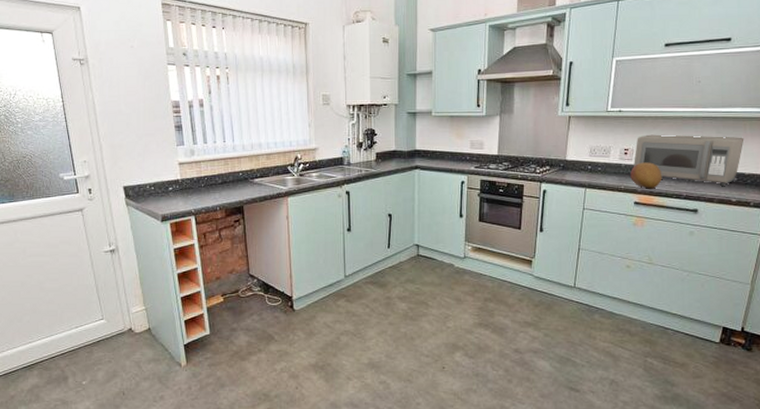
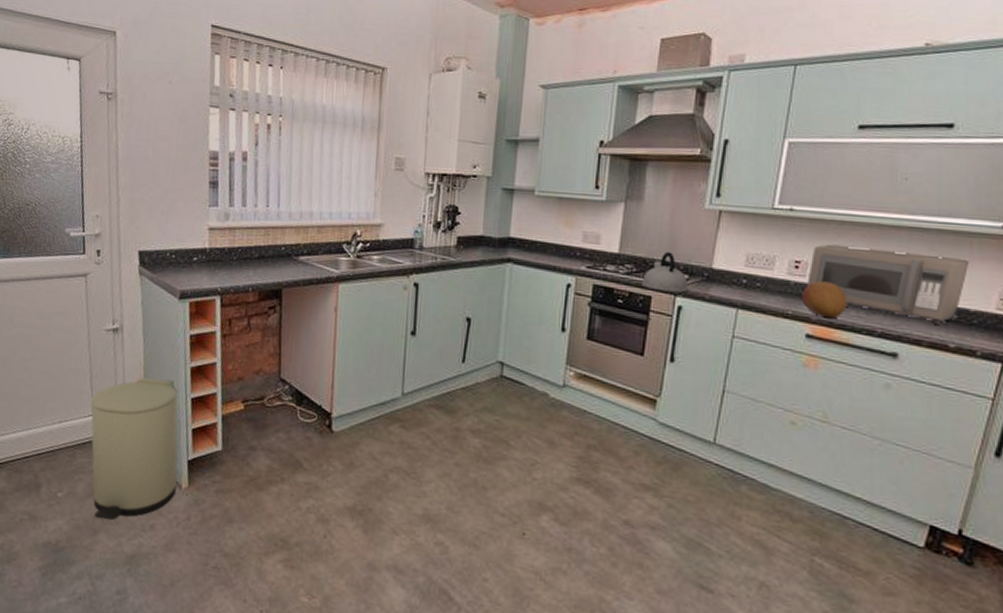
pedal bin: none [99,286,177,397] -> present [90,378,178,521]
kettle: none [515,150,549,180] -> present [640,251,688,293]

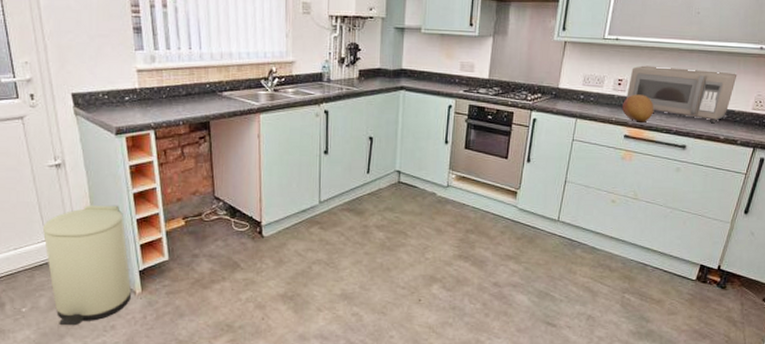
kettle: present [640,251,688,293] -> none [505,76,541,108]

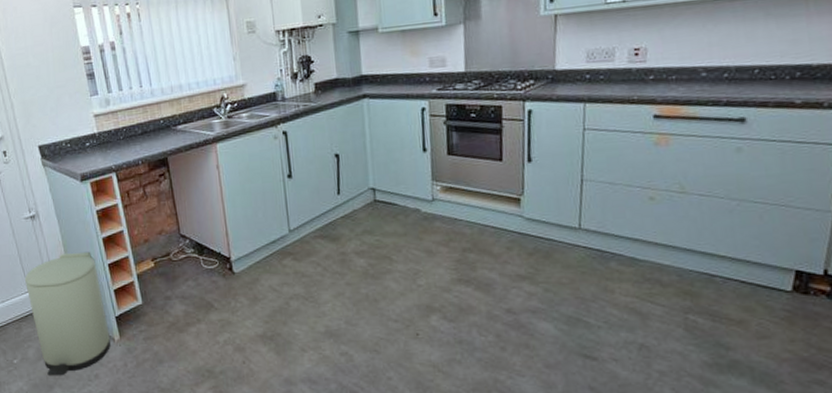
fruit: present [622,94,653,122] -> none [645,62,690,97]
microwave: present [627,65,736,122] -> none [648,18,806,84]

